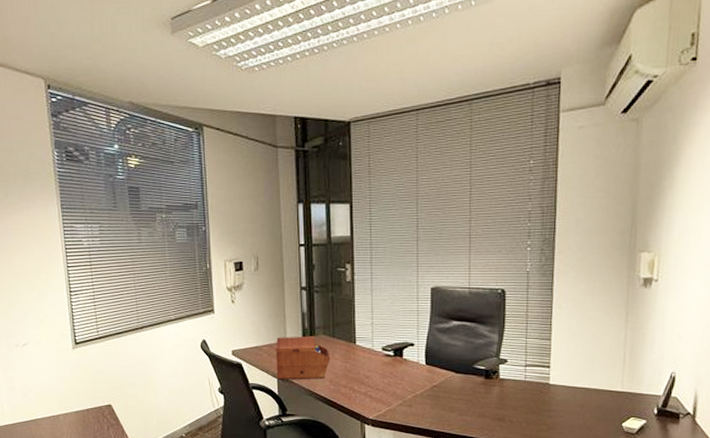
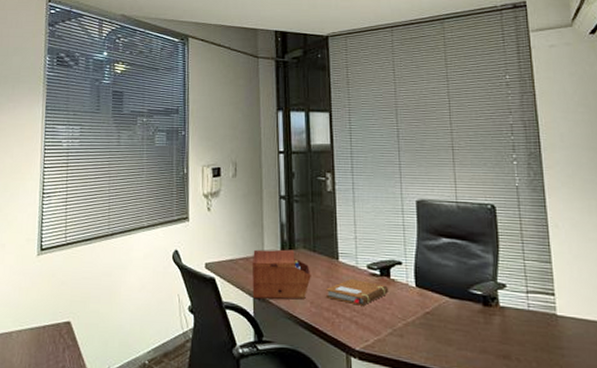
notebook: none [344,359,400,382] -> present [326,278,388,306]

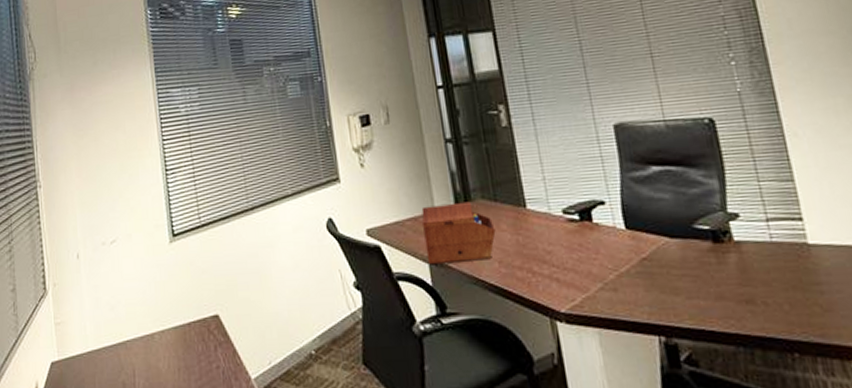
notebook: present [326,278,388,306] -> none [515,227,592,259]

